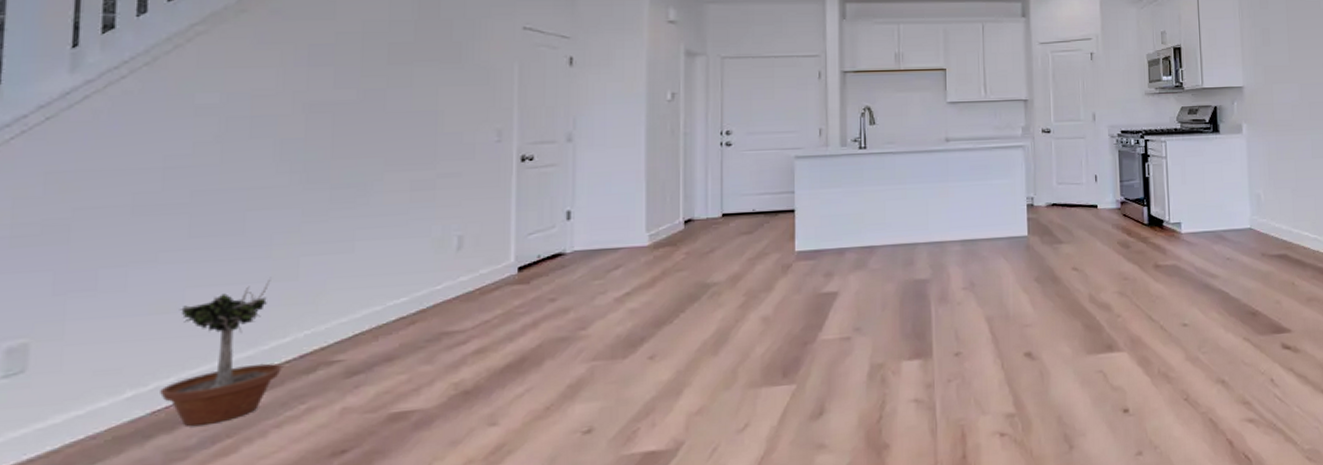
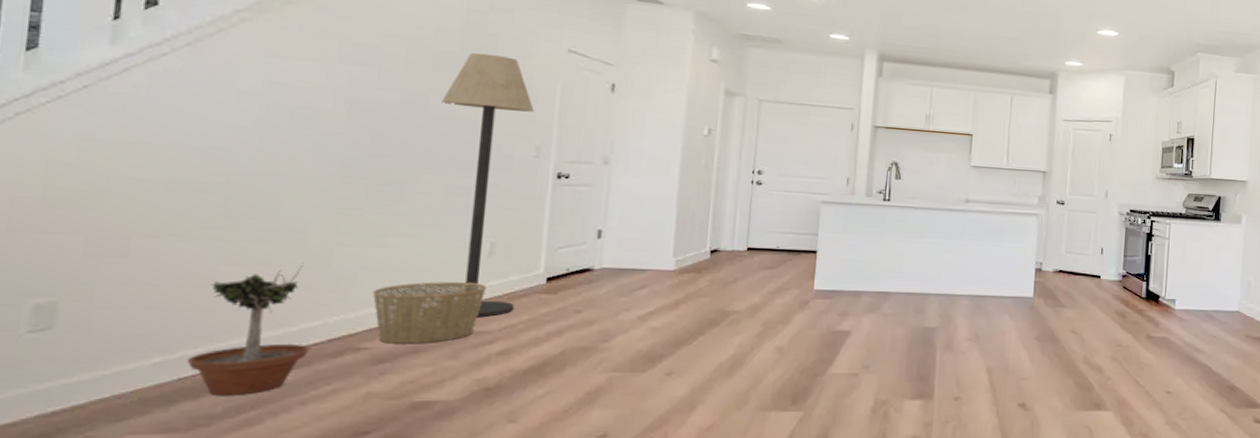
basket: none [343,280,458,354] -> present [373,282,487,344]
floor lamp: none [393,40,493,322] -> present [421,52,534,318]

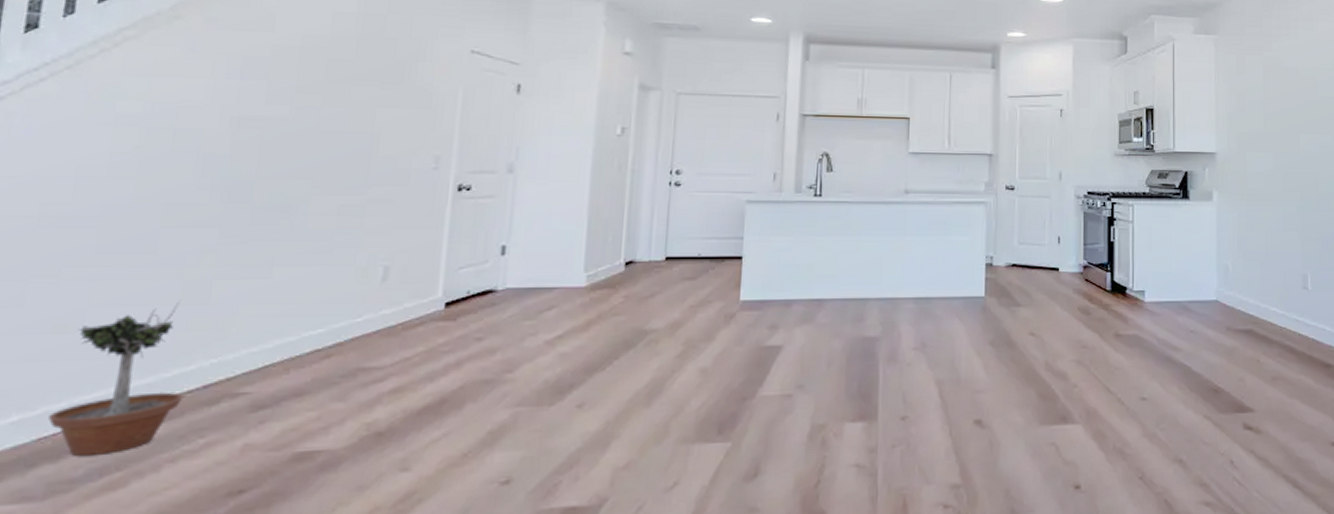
basket: present [373,282,487,344] -> none [254,313,380,387]
floor lamp: present [421,52,534,318] -> none [307,59,434,355]

